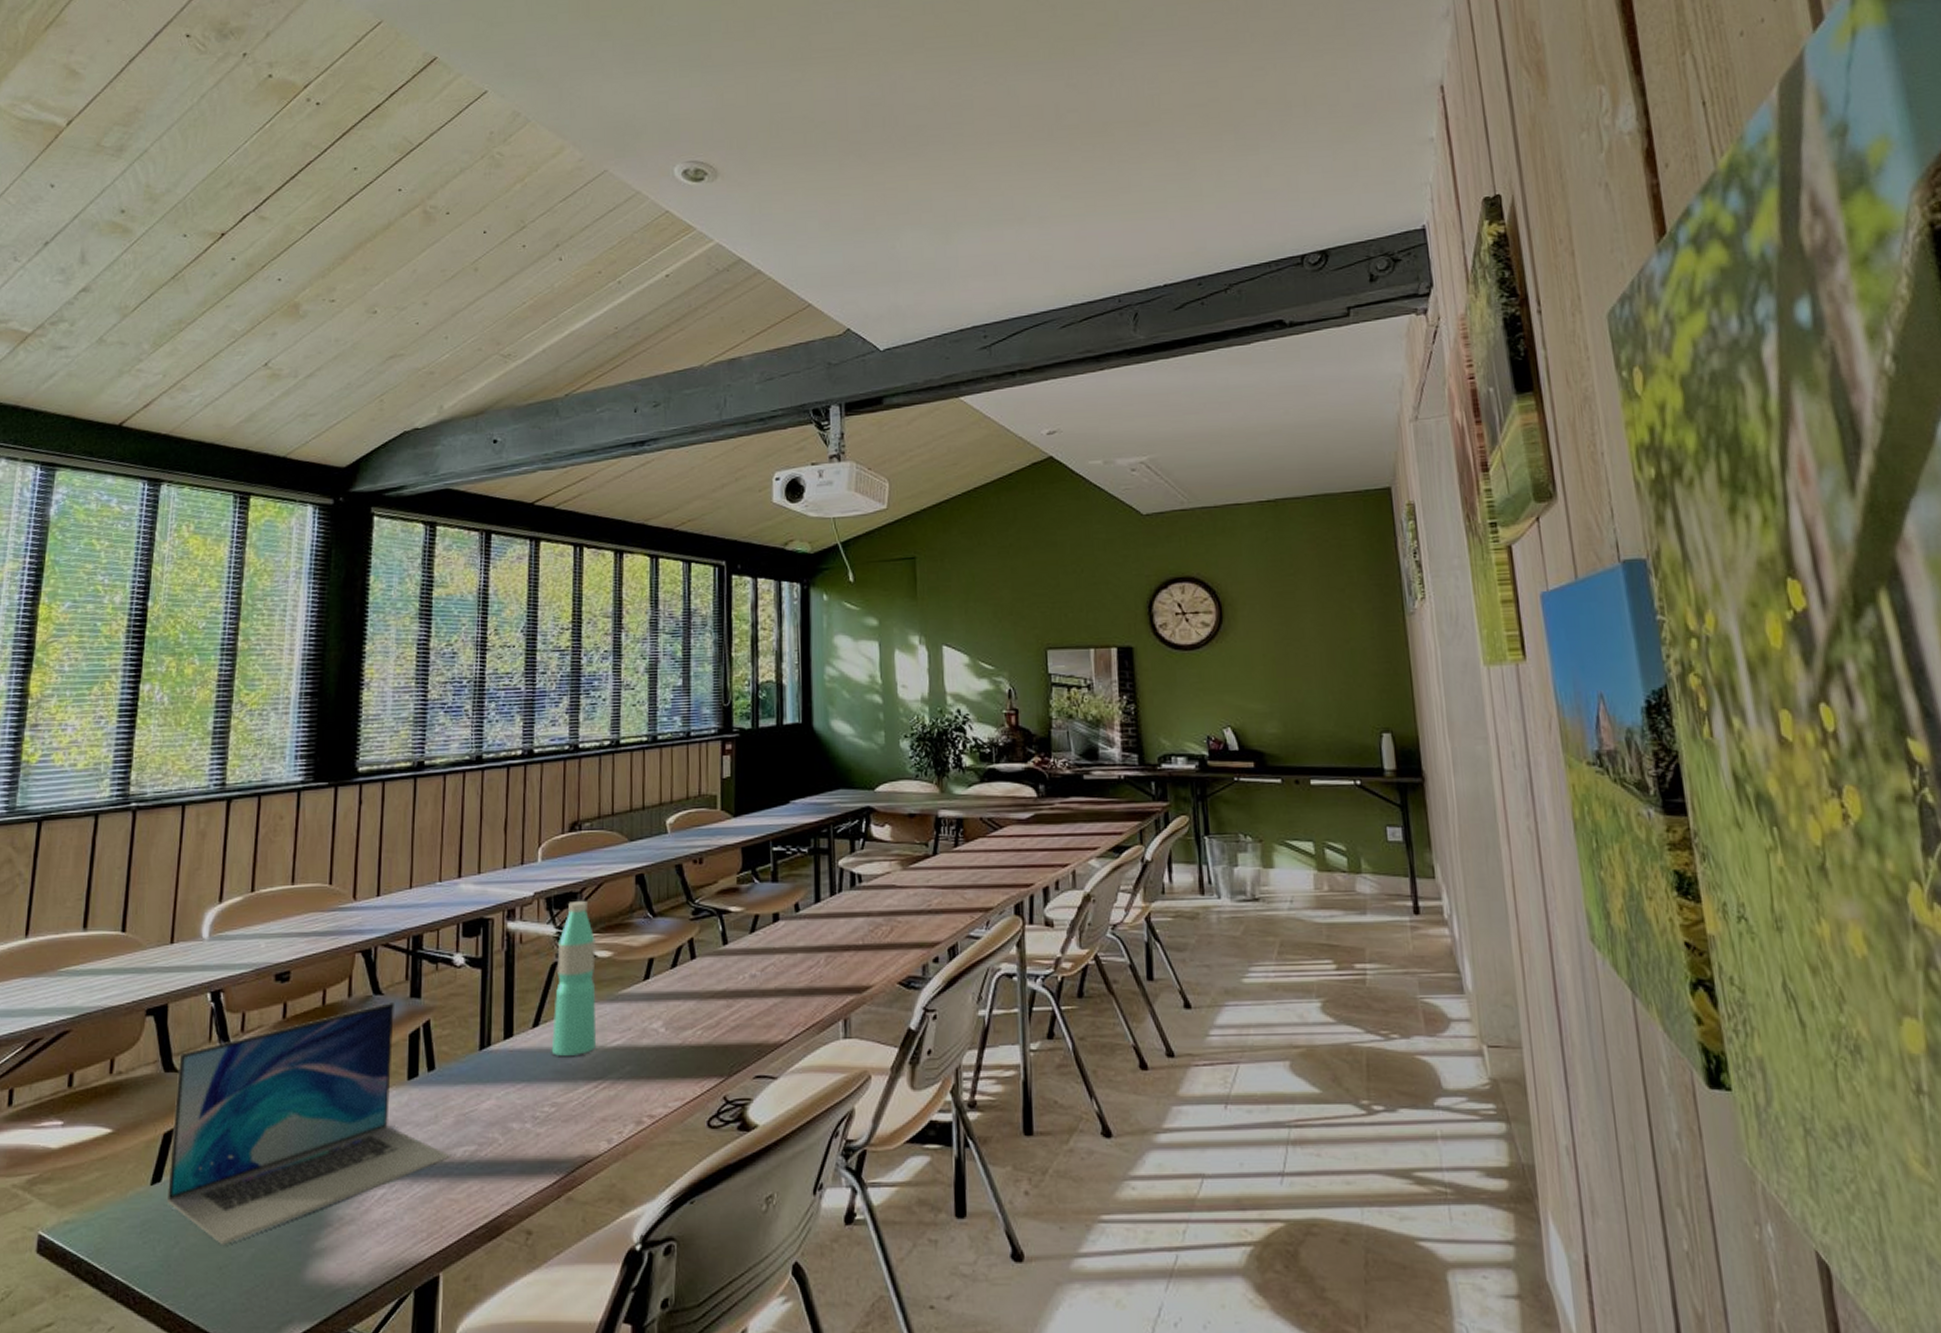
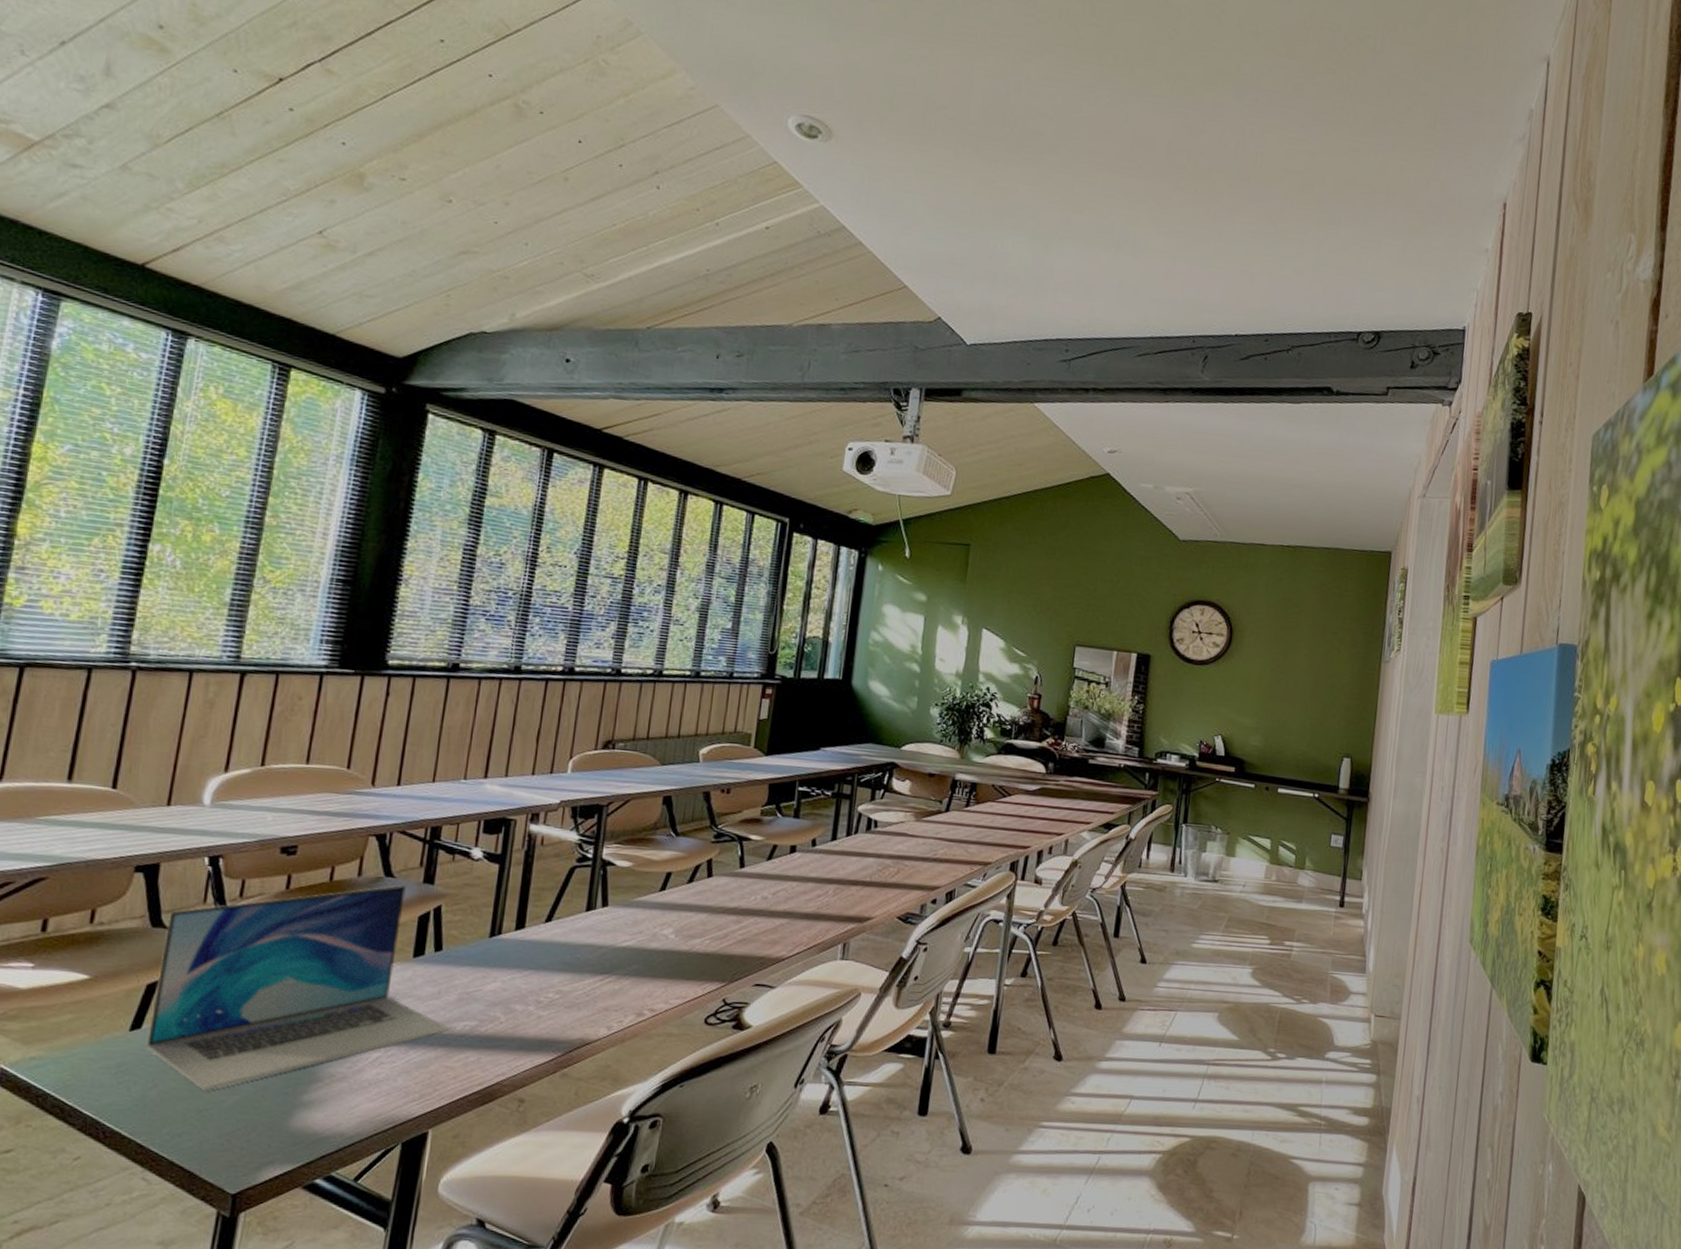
water bottle: present [551,900,597,1056] -> none [561,812,617,951]

